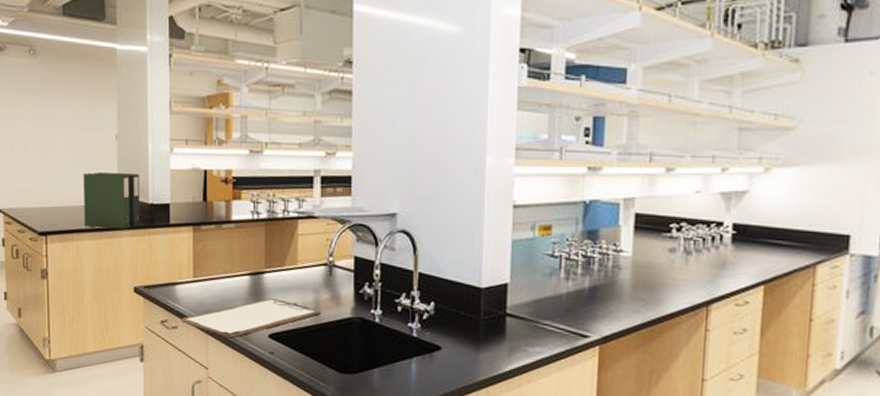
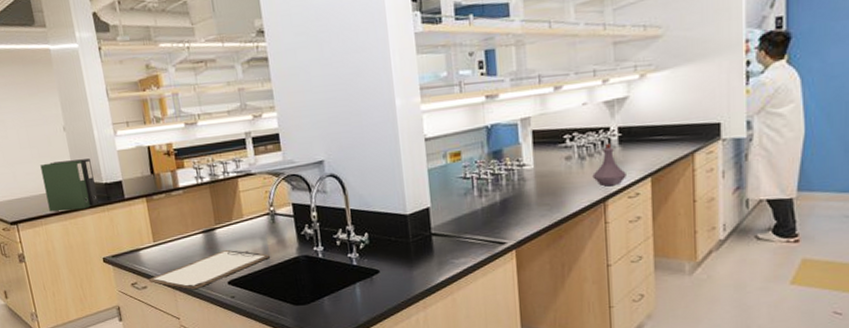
flask: none [697,239,736,290] -> present [592,143,626,187]

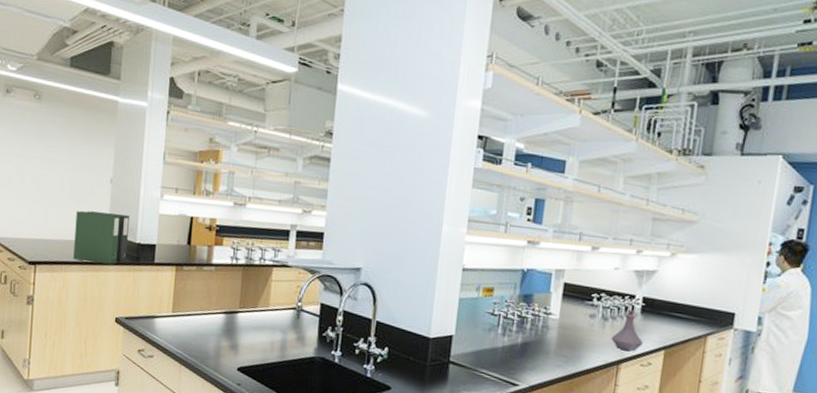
clipboard: present [149,250,270,290] -> none [157,335,286,370]

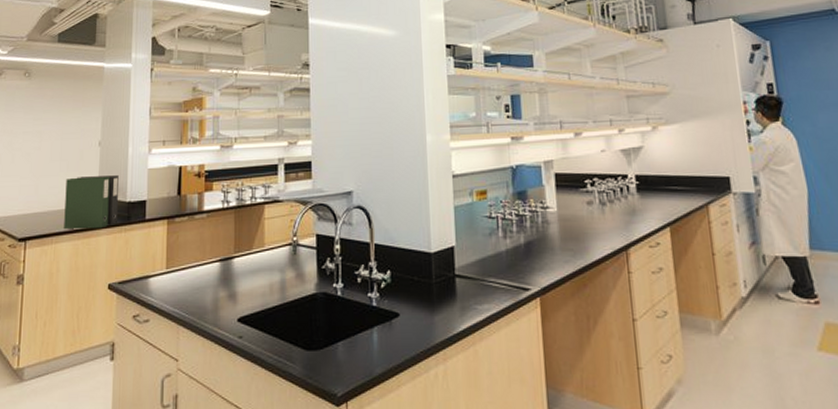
flask: present [611,309,643,352] -> none [613,190,646,234]

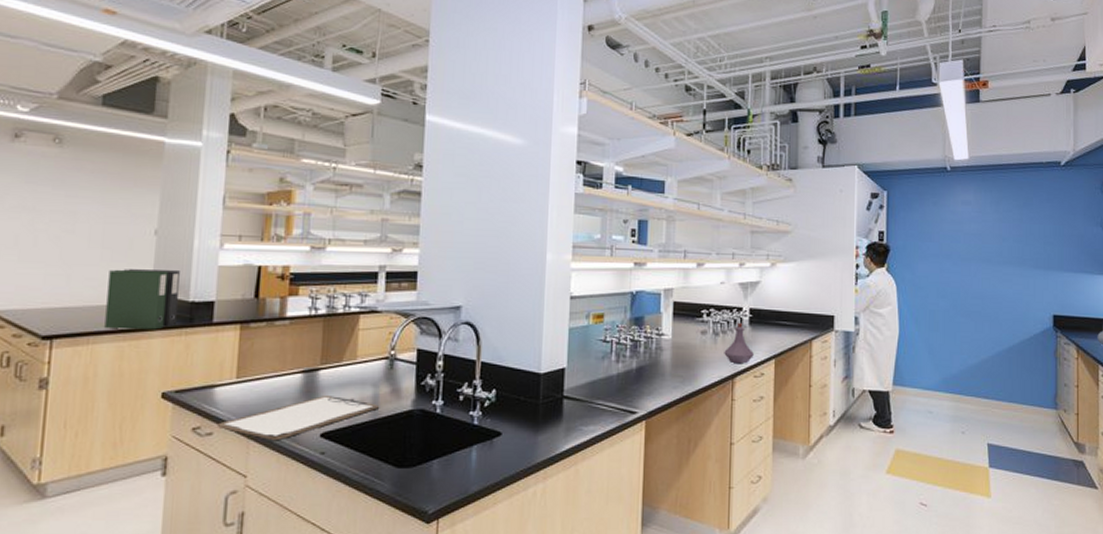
clipboard: none [153,282,286,327] -> present [218,396,379,441]
flask: none [613,190,646,234] -> present [724,322,754,364]

